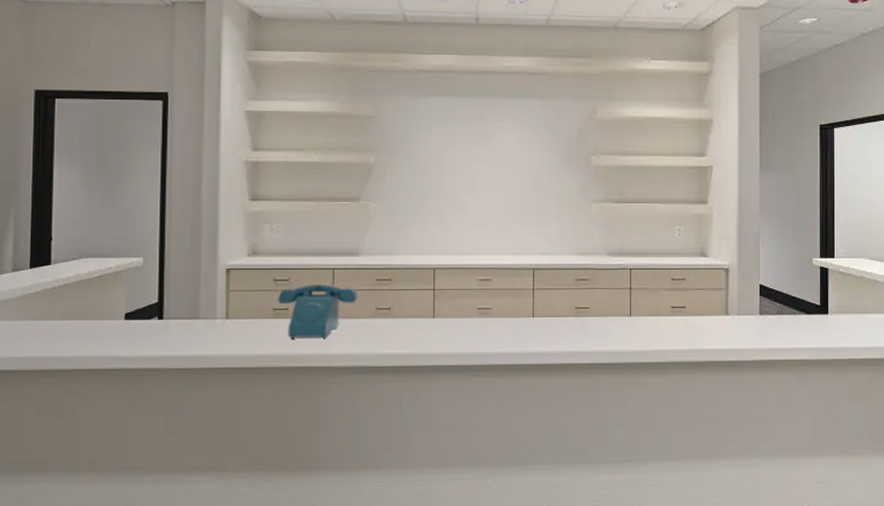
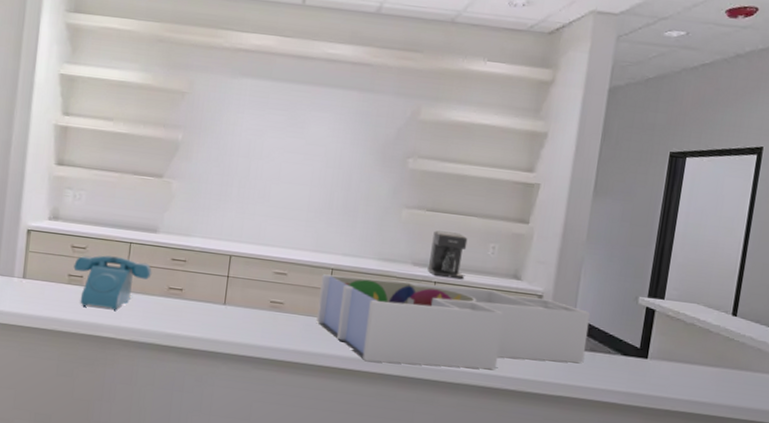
desk organizer: none [524,269,773,354] -> present [316,274,590,370]
coffee maker: none [622,220,656,264] -> present [427,230,468,280]

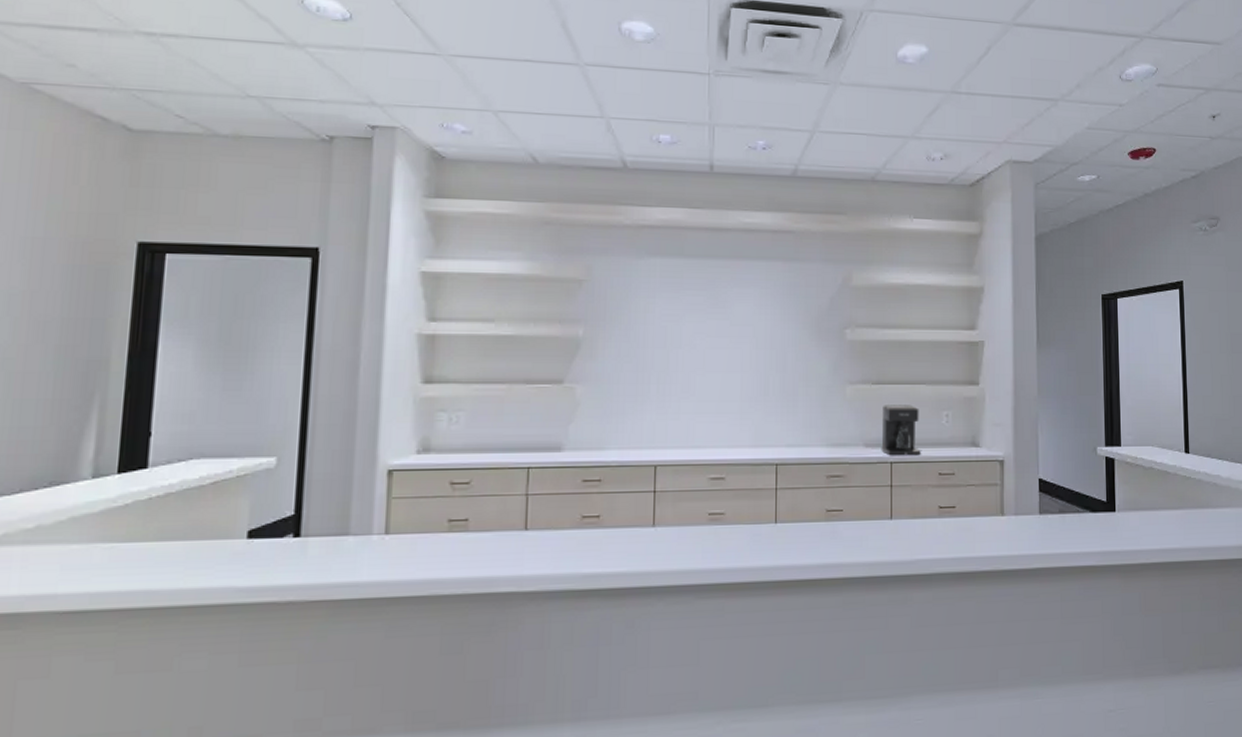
telephone: present [73,255,152,310] -> none [455,488,559,556]
desk organizer: present [316,274,590,370] -> none [765,462,1055,567]

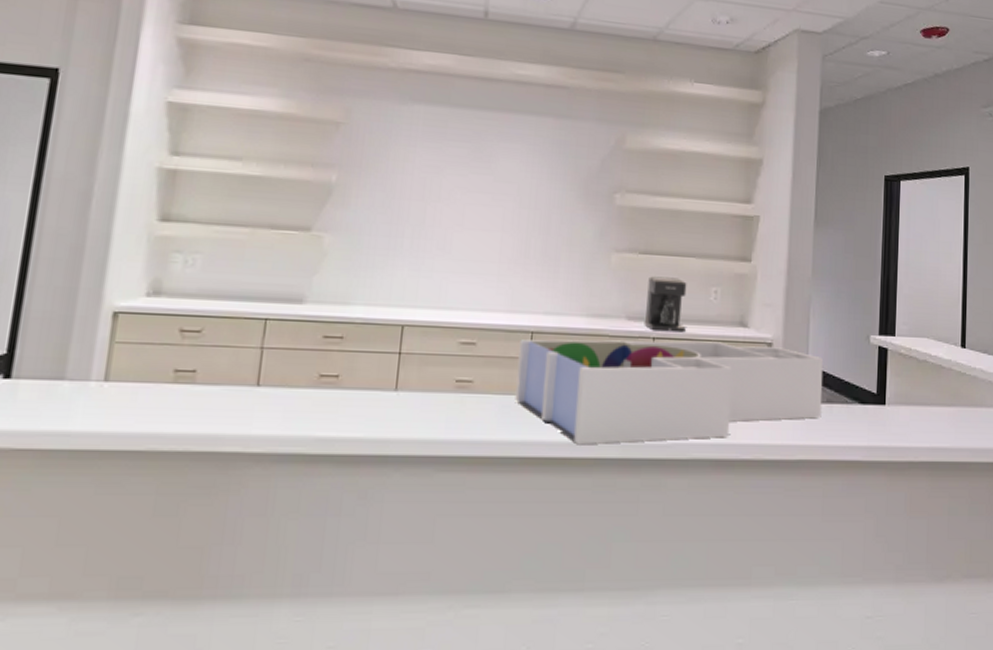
desk organizer: none [765,462,1055,567] -> present [515,339,824,445]

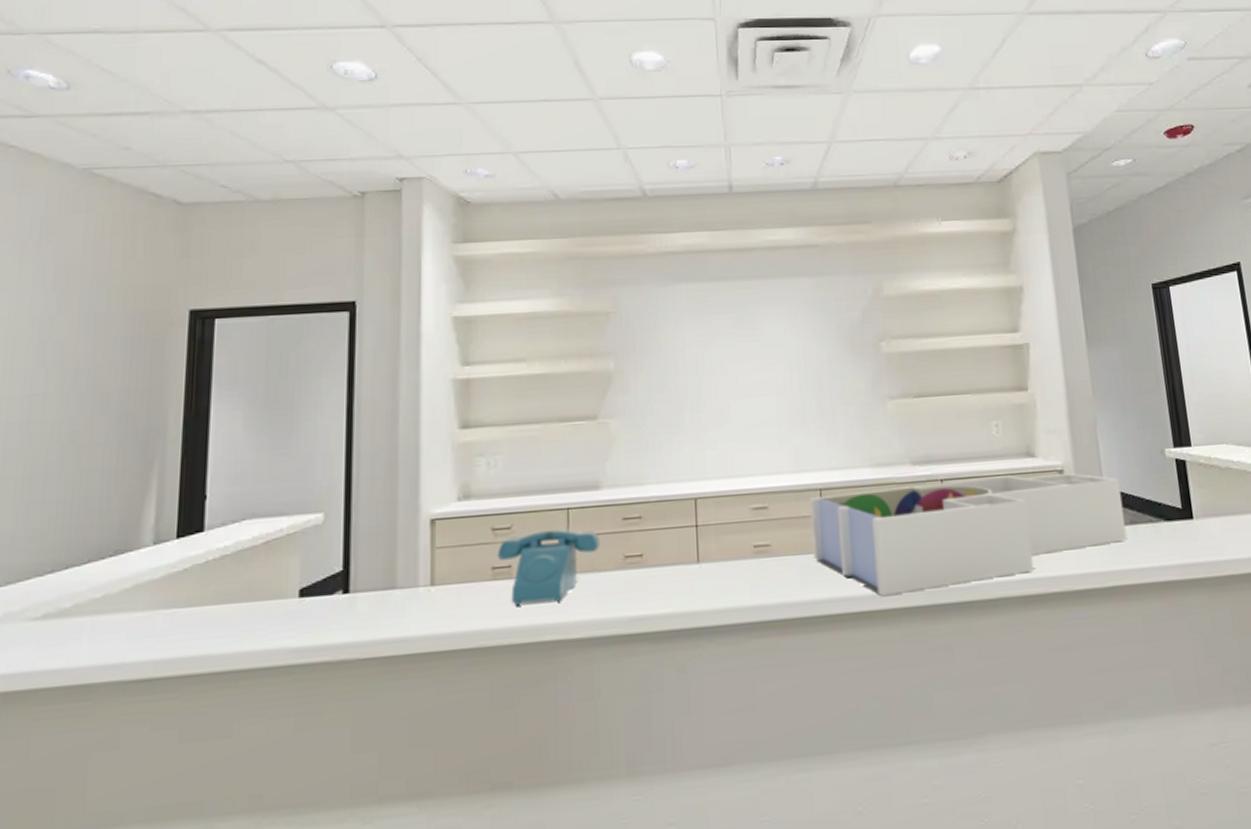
telephone: none [182,339,296,412] -> present [497,529,601,604]
coffee maker: present [644,276,687,333] -> none [927,416,973,473]

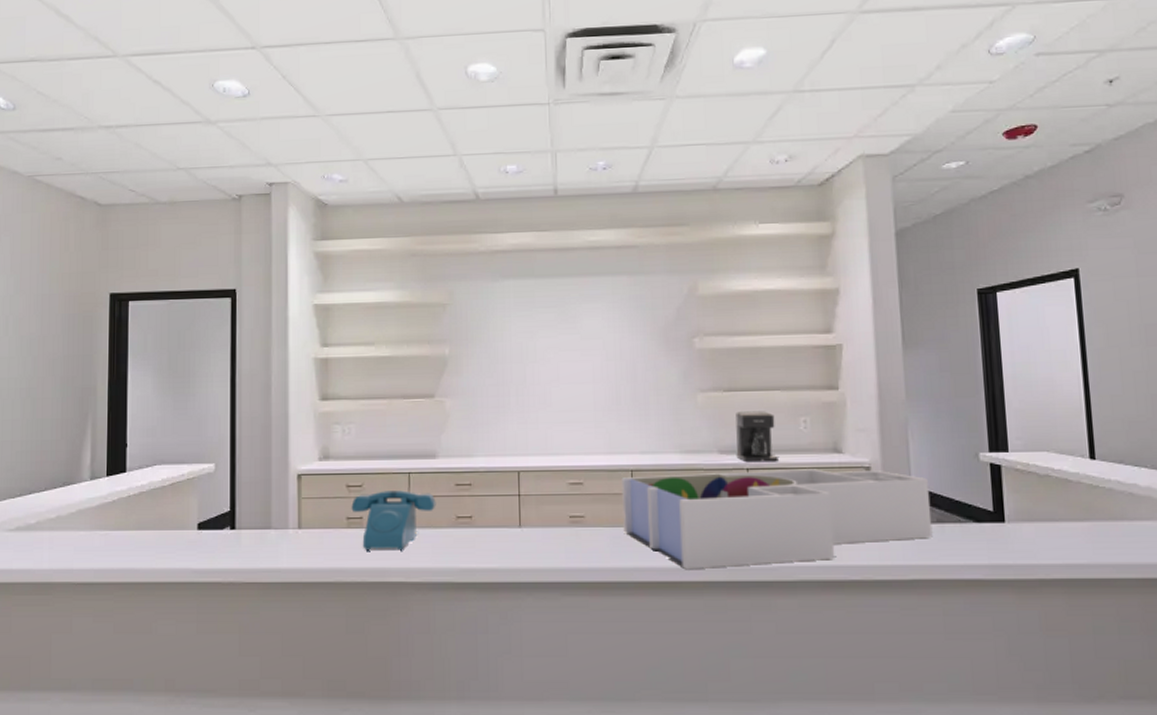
coffee maker: none [927,416,973,473] -> present [735,411,778,463]

